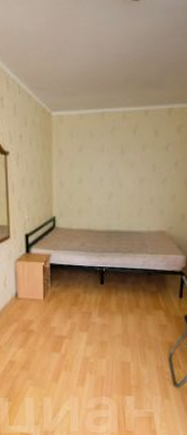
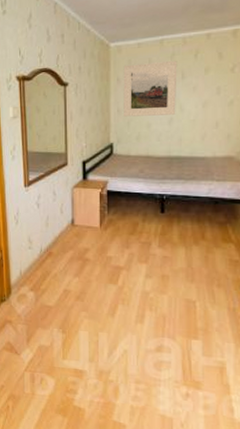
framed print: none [65,134,117,190] -> present [123,60,177,117]

